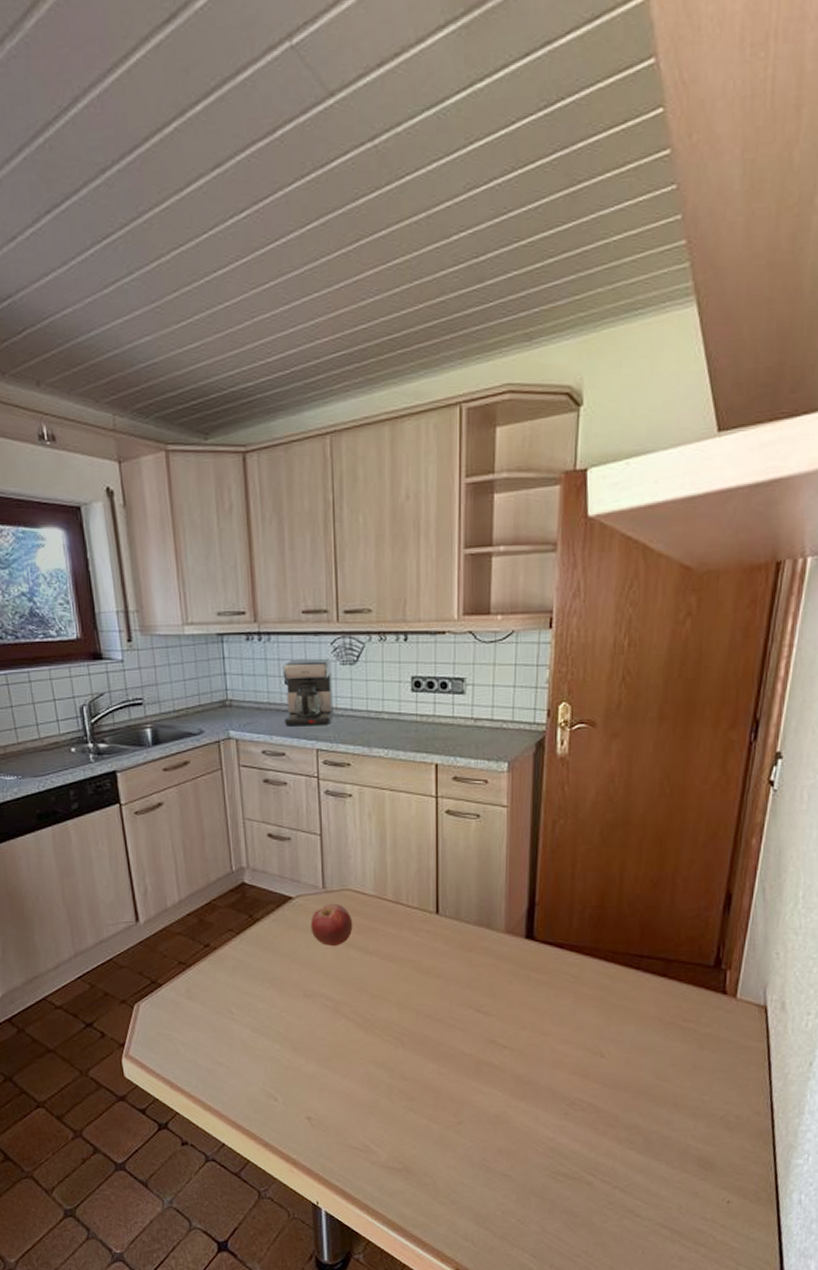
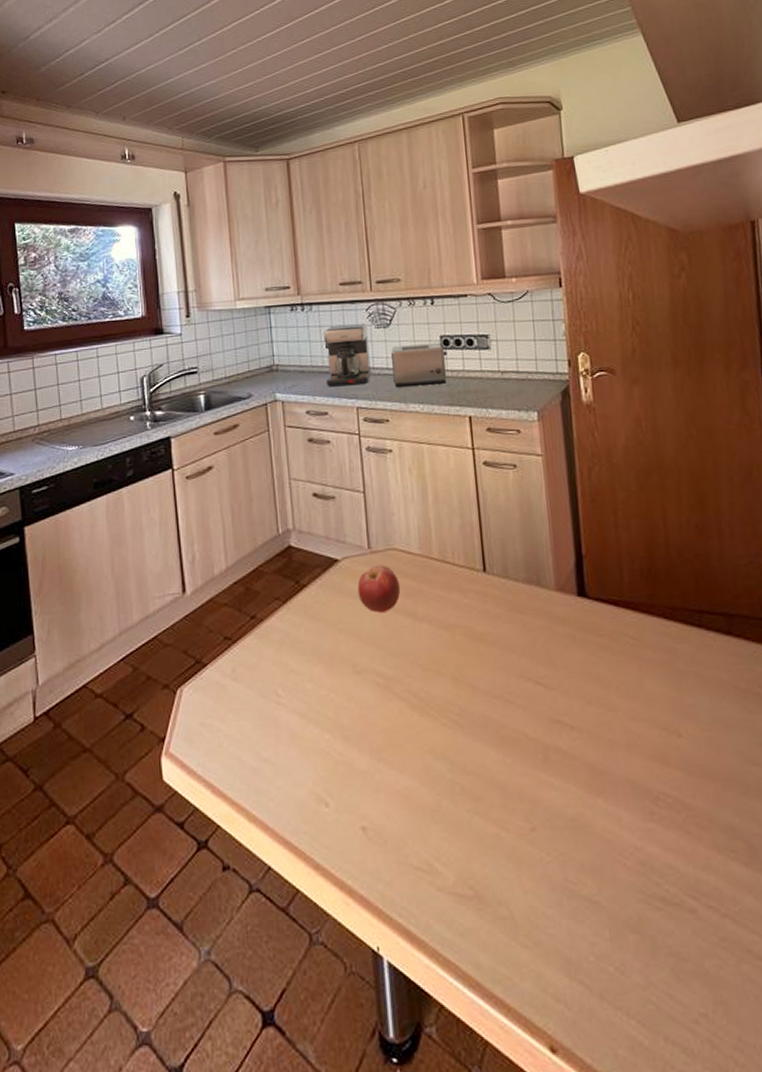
toaster: none [357,683,418,731] -> present [391,342,447,388]

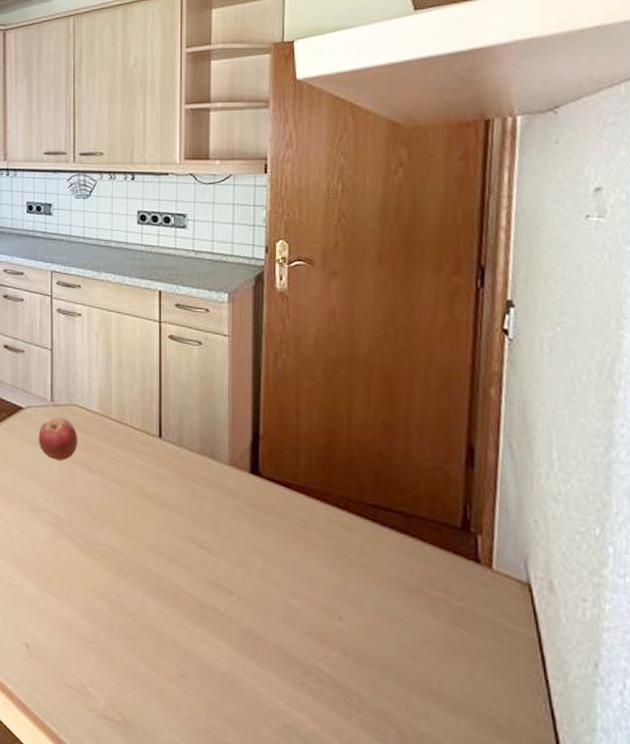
coffee maker: present [323,323,371,387] -> none [25,192,68,250]
toaster: present [391,342,447,388] -> none [88,217,143,257]

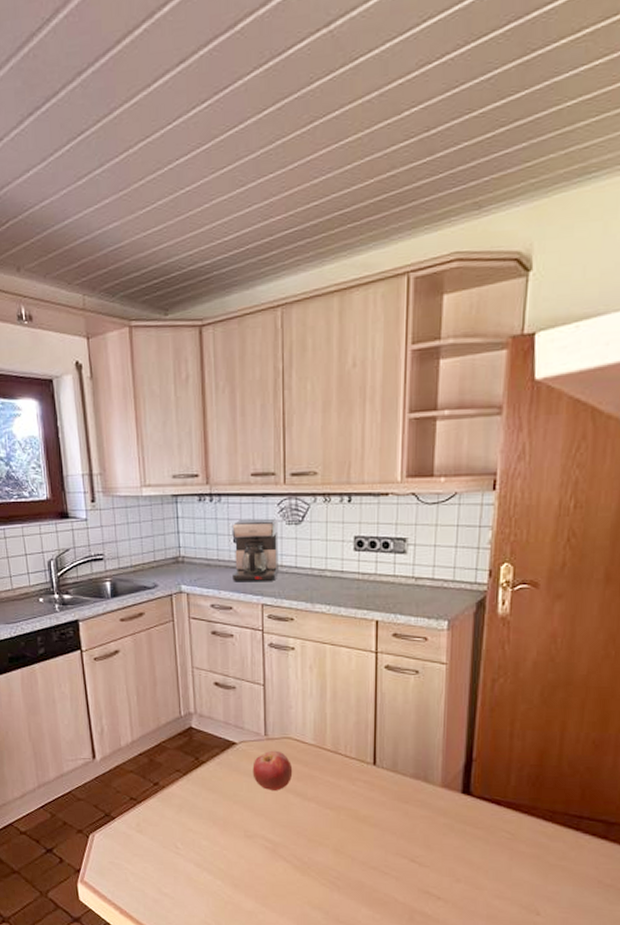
coffee maker: none [25,192,68,250] -> present [232,518,279,582]

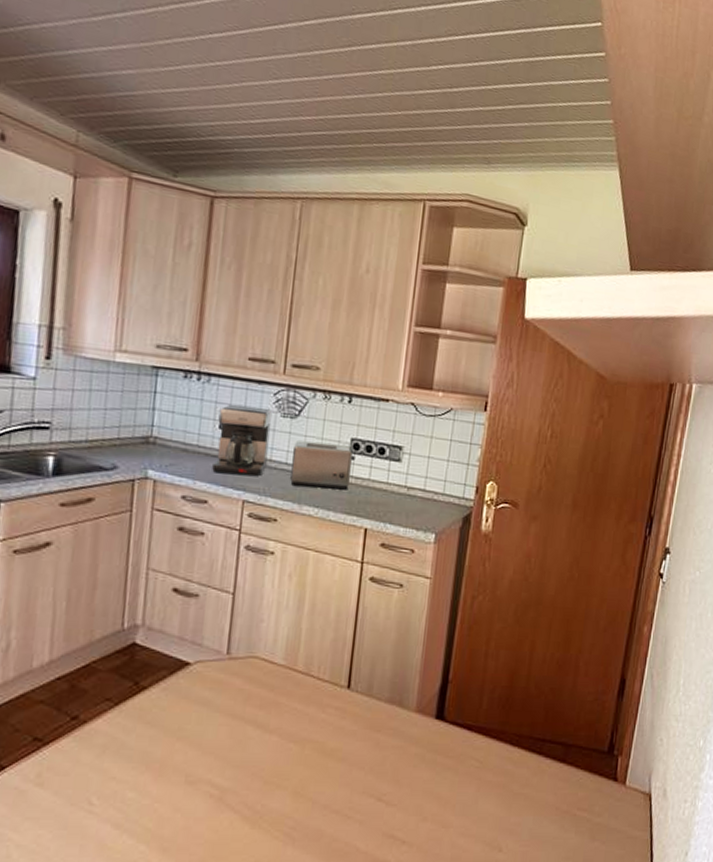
fruit: present [252,750,293,791] -> none [205,672,256,722]
toaster: none [301,543,360,588] -> present [290,441,355,490]

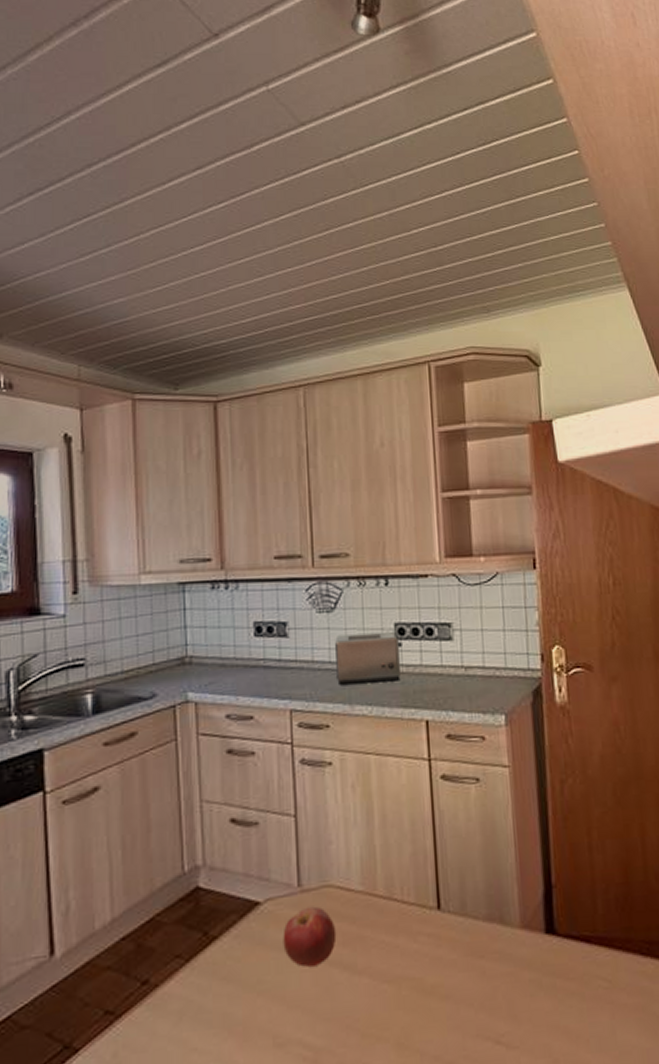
fruit: none [205,672,256,722] -> present [283,906,337,967]
coffee maker: present [212,405,273,476] -> none [252,606,309,685]

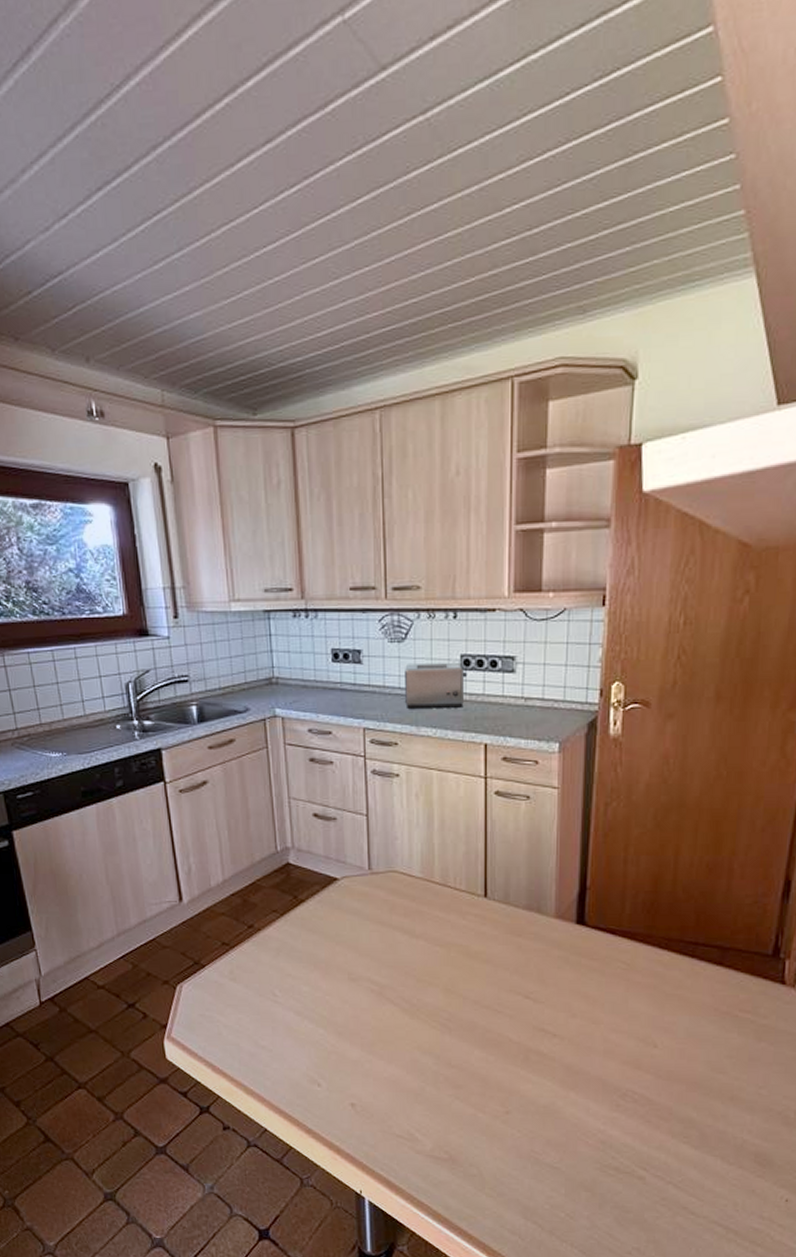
fruit: present [283,906,337,967] -> none [356,885,399,928]

